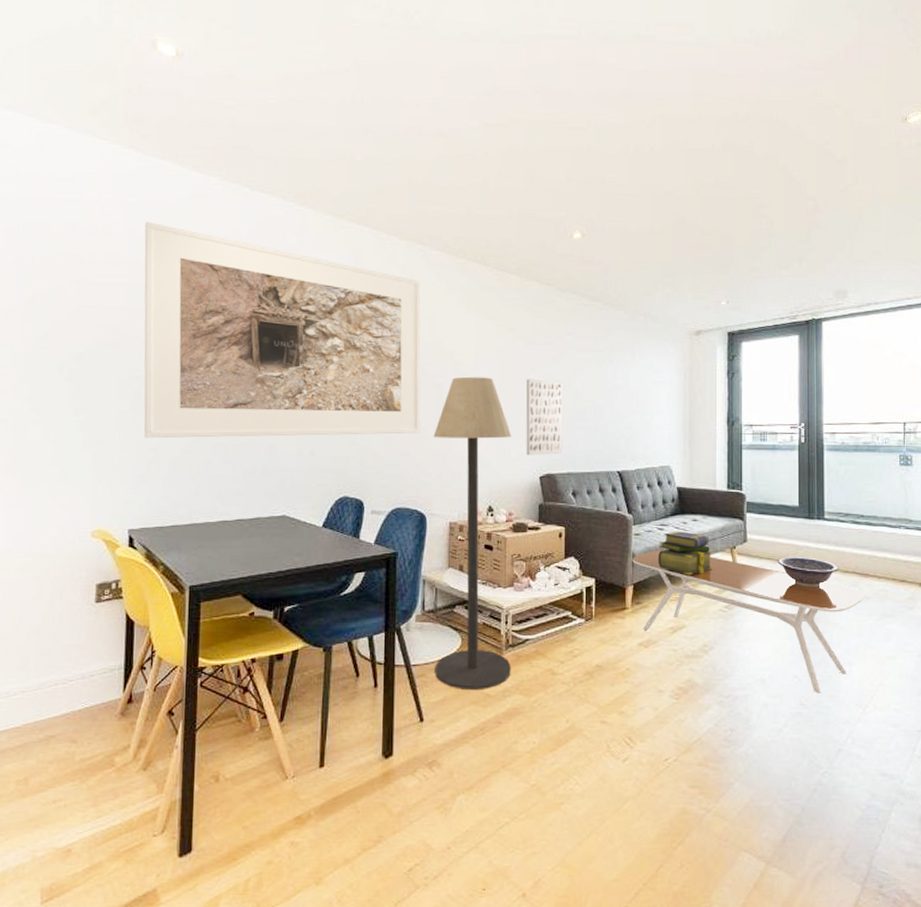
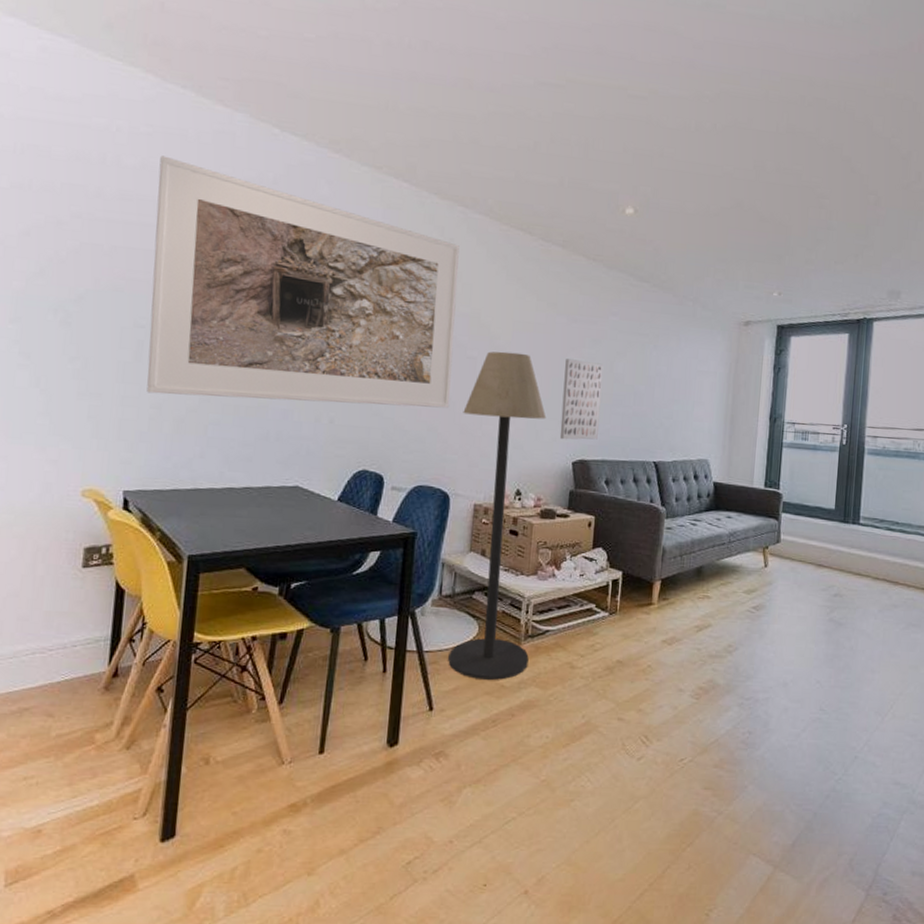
coffee table: present [632,549,864,694] -> none [662,545,892,700]
stack of books: present [658,531,712,575] -> none [688,527,745,574]
decorative bowl: present [777,557,839,587] -> none [809,560,869,593]

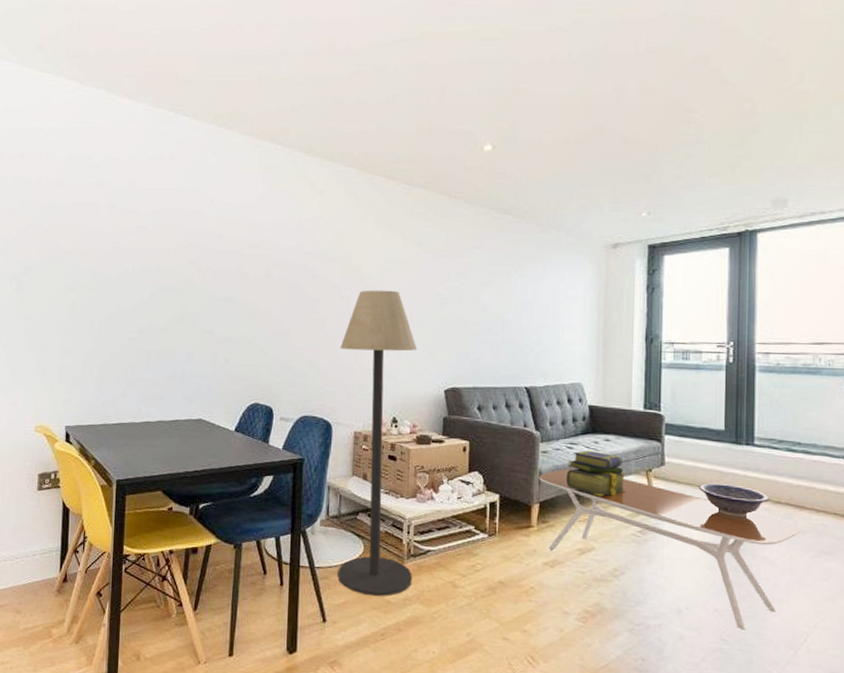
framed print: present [147,155,460,409] -> none [79,146,330,345]
wall art: present [559,359,604,440] -> none [431,293,470,369]
coffee table: none [662,545,892,700] -> present [539,468,799,630]
stack of books: none [688,527,745,574] -> present [566,450,626,497]
decorative bowl: none [809,560,869,593] -> present [698,483,769,517]

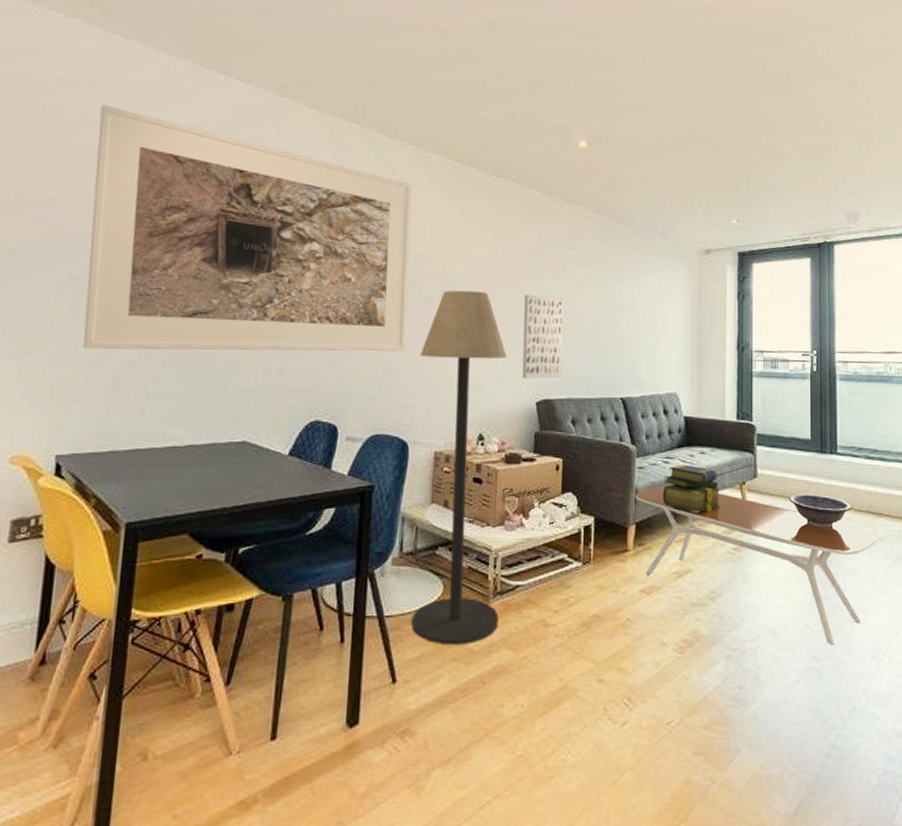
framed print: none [79,146,330,345] -> present [83,105,412,352]
wall art: none [431,293,470,369] -> present [522,295,564,379]

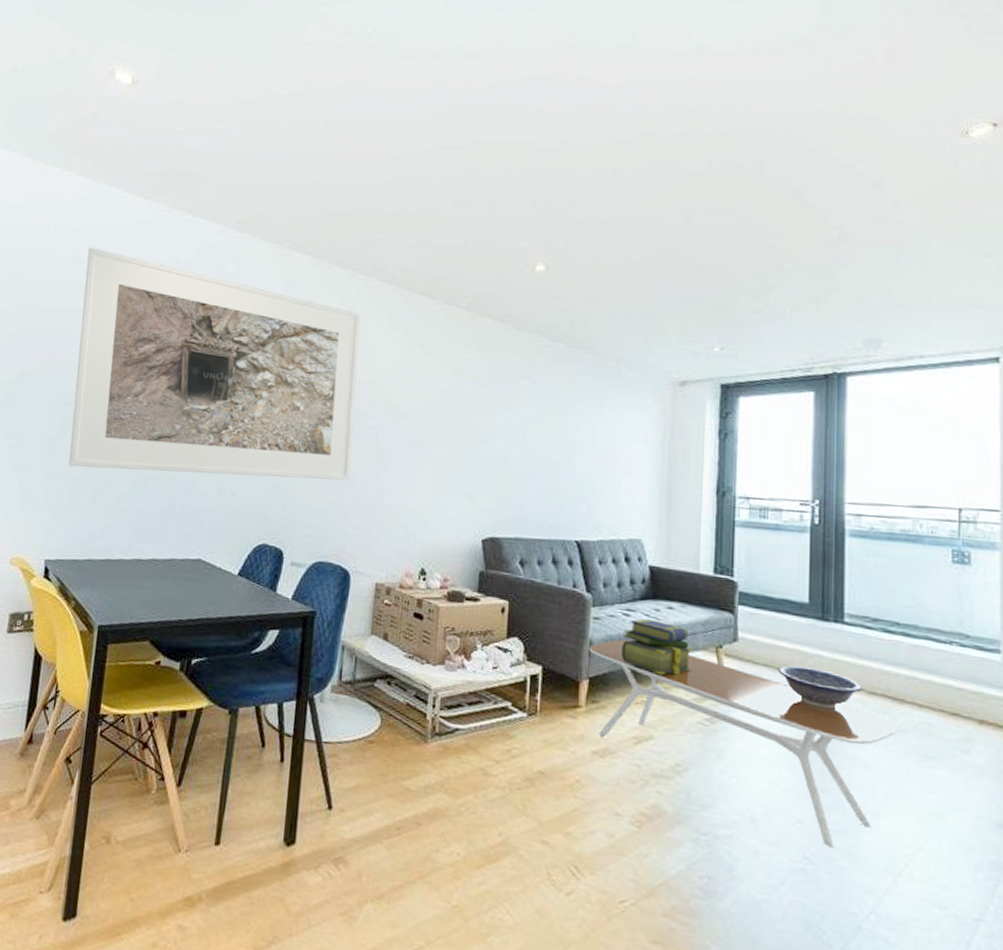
floor lamp: present [411,290,507,646] -> none [348,420,453,782]
wall art: present [522,295,564,379] -> none [467,427,515,516]

